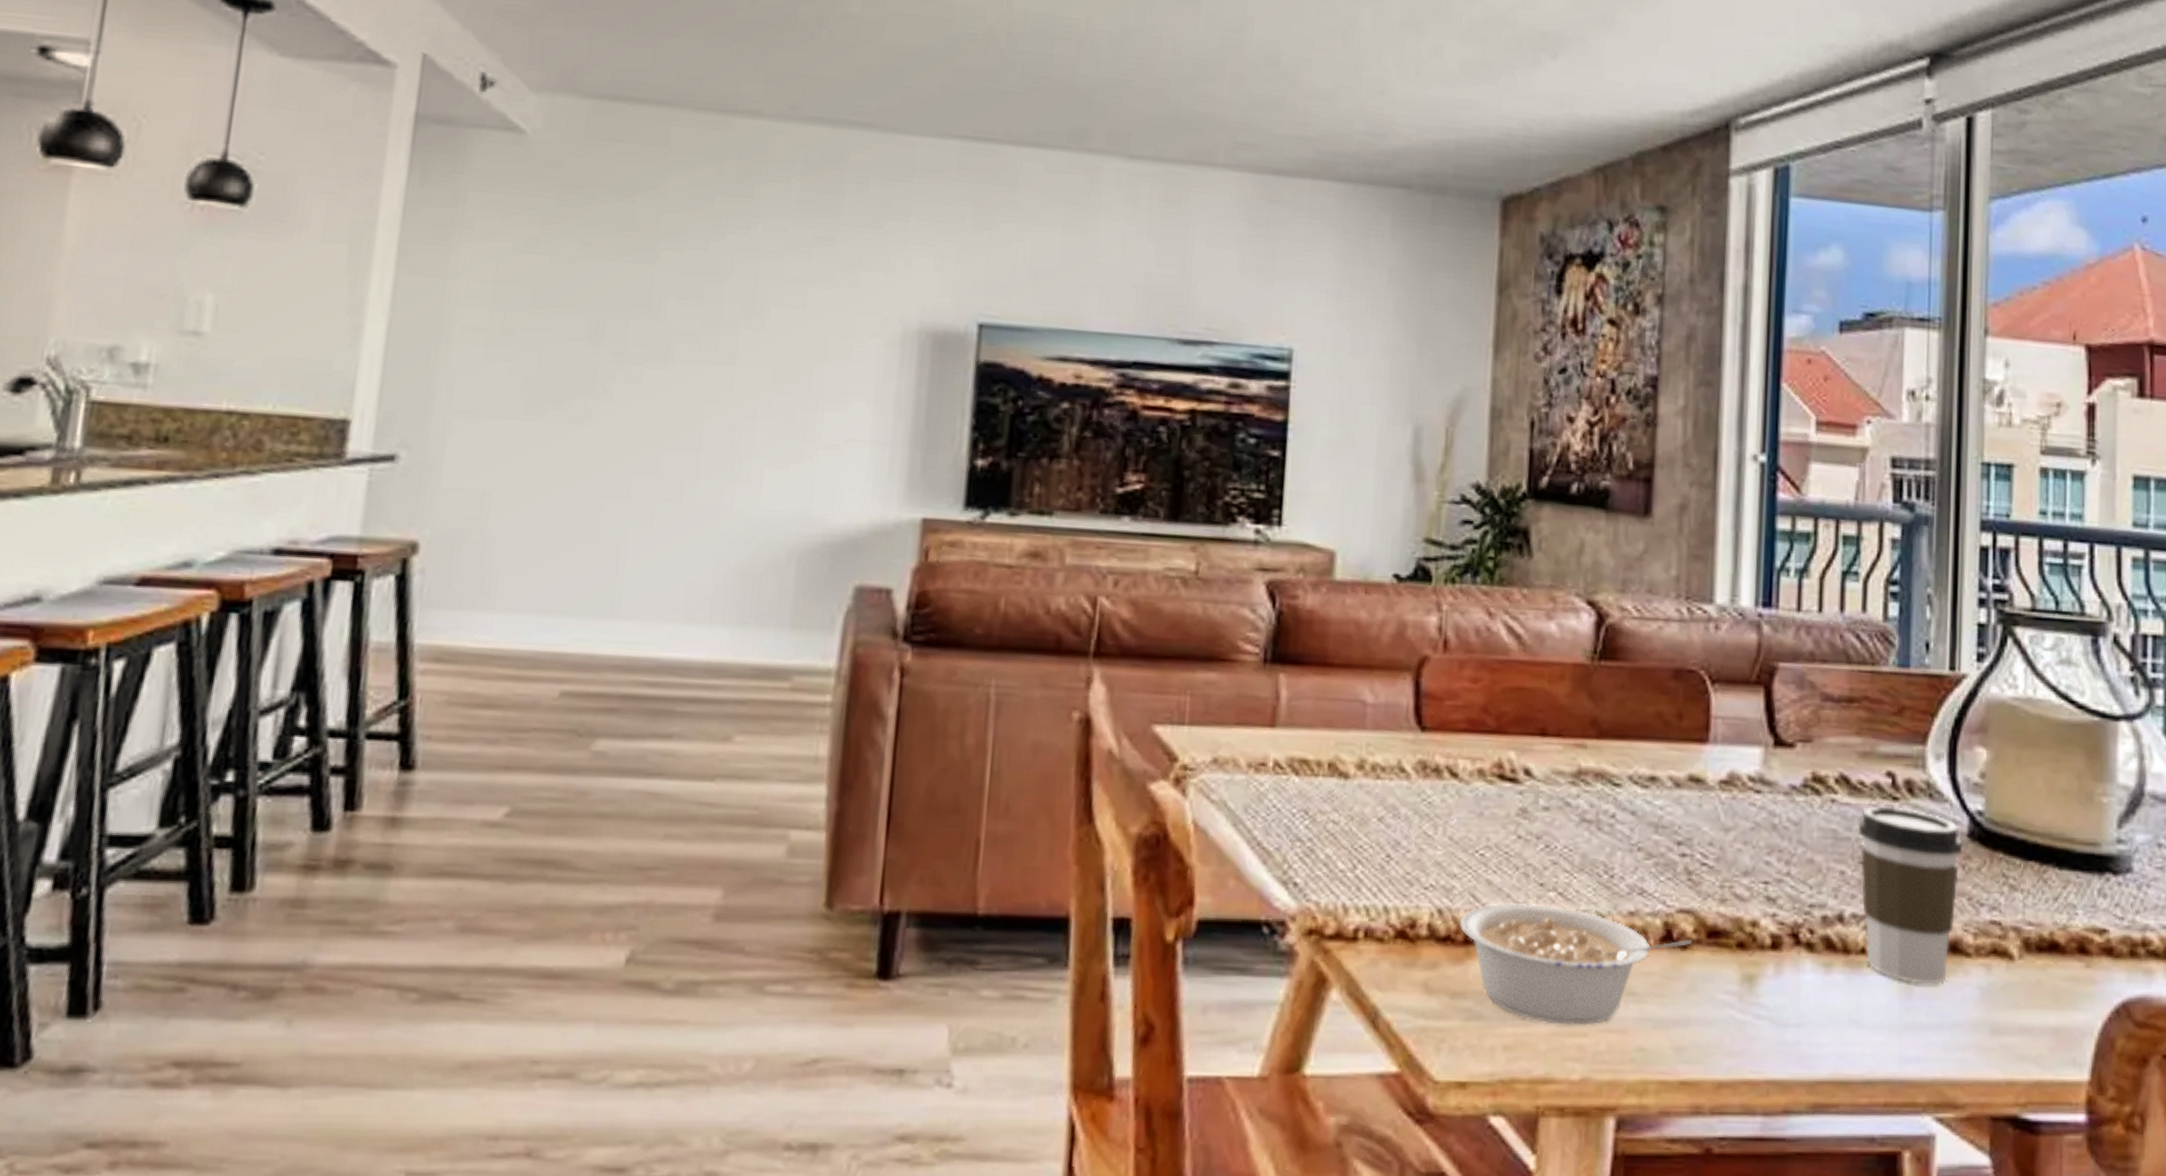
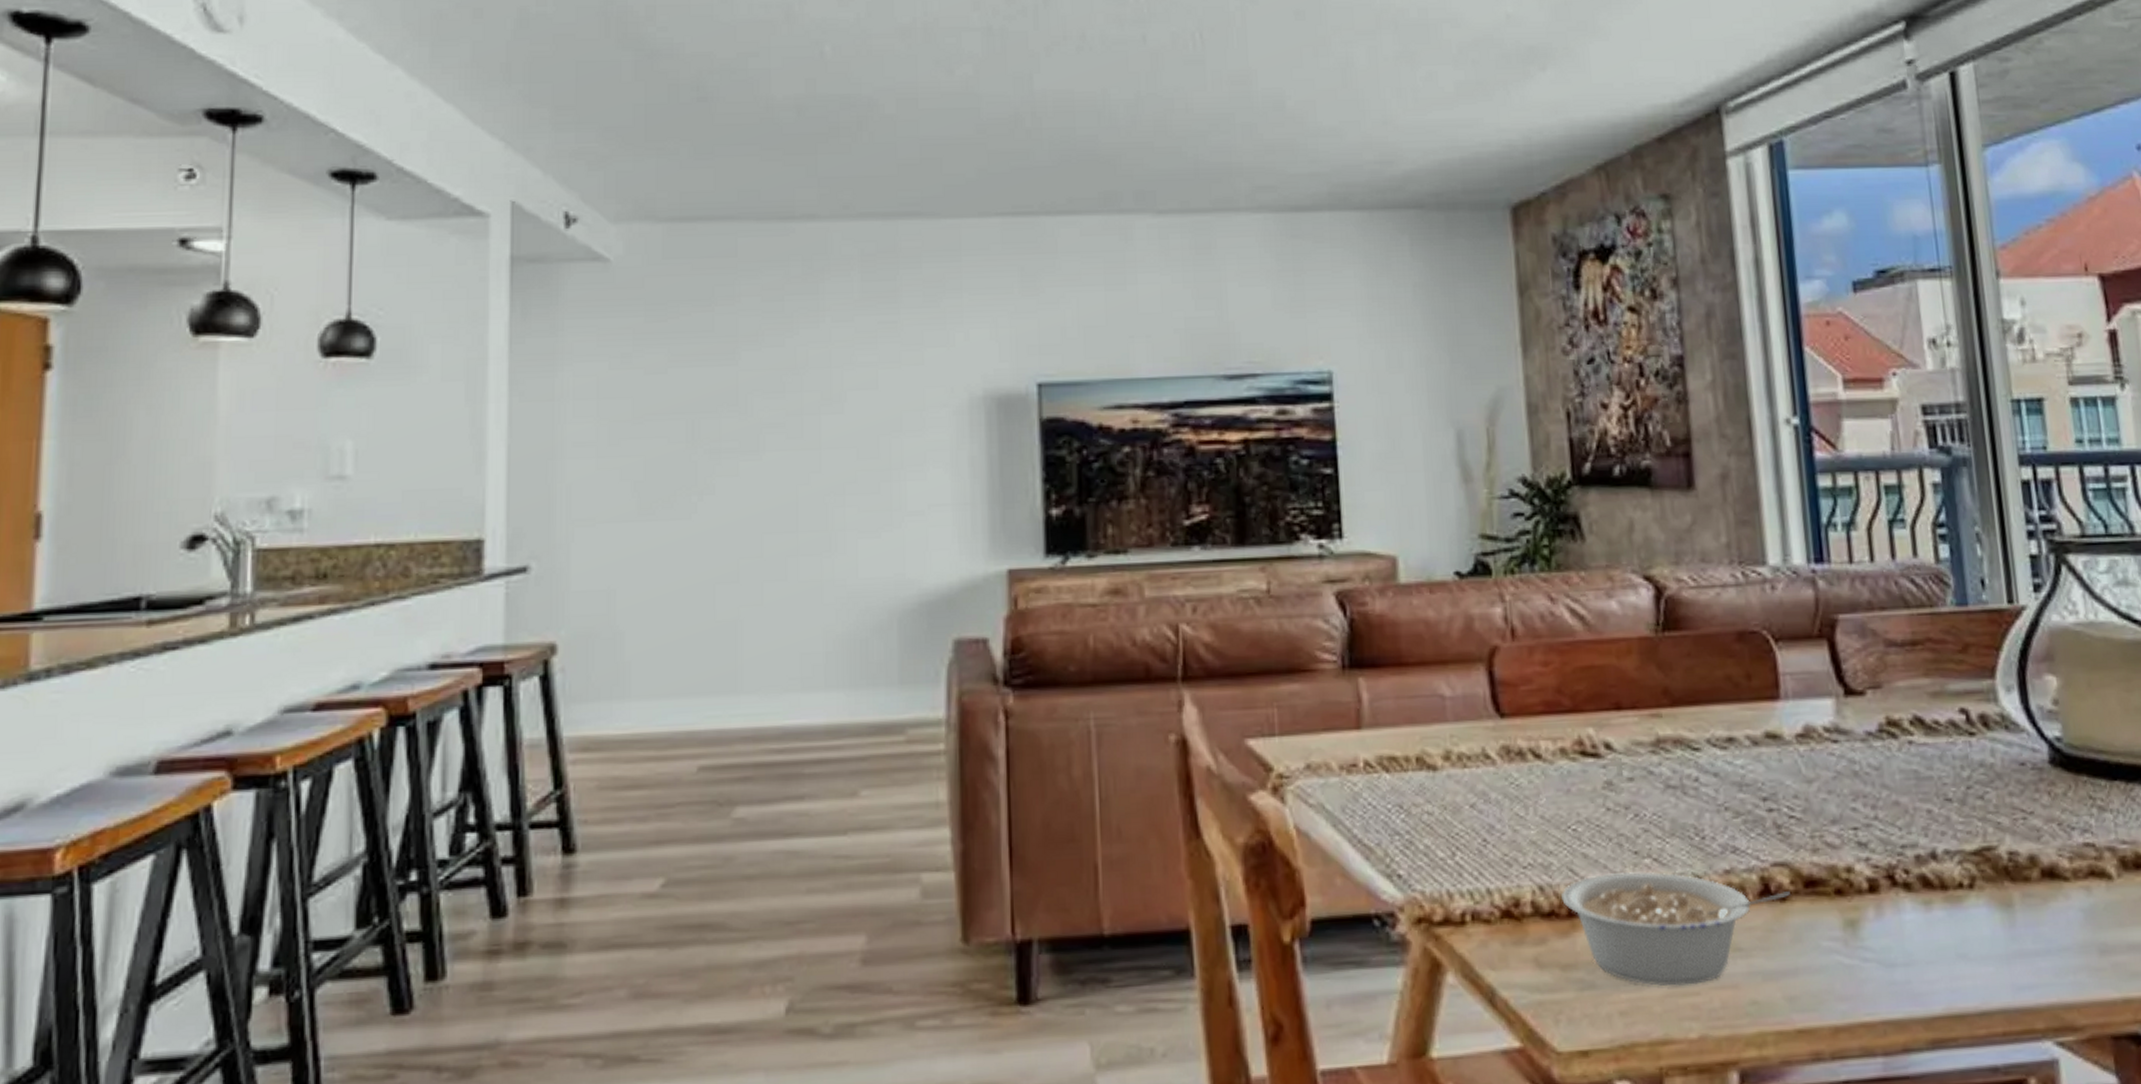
coffee cup: present [1858,805,1962,985] -> none [1938,741,2048,913]

